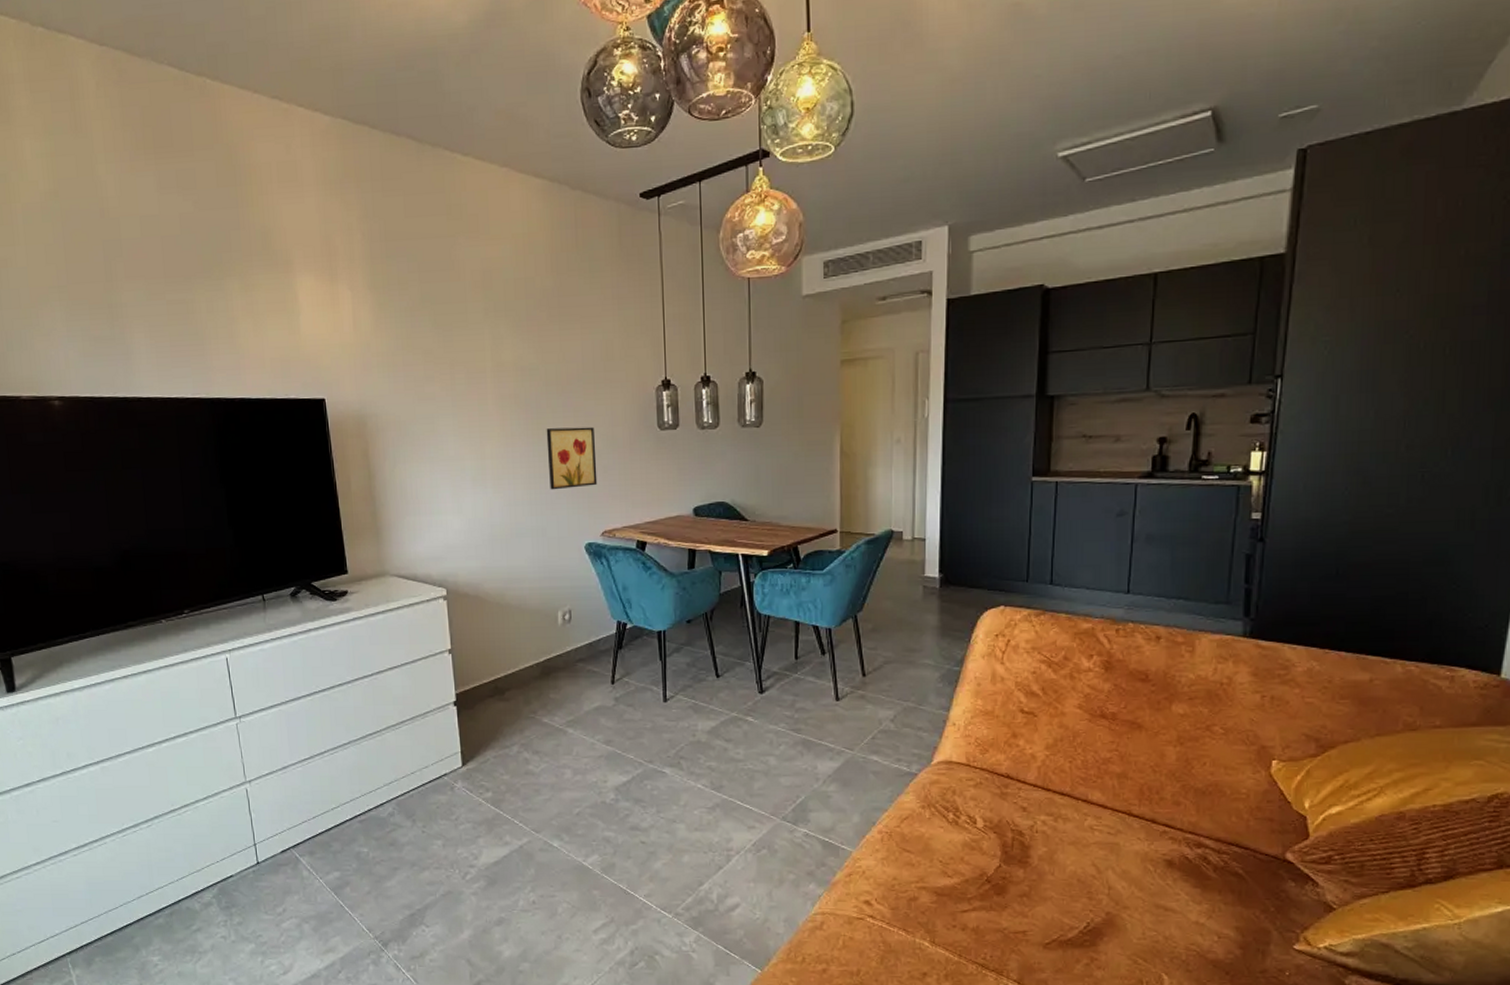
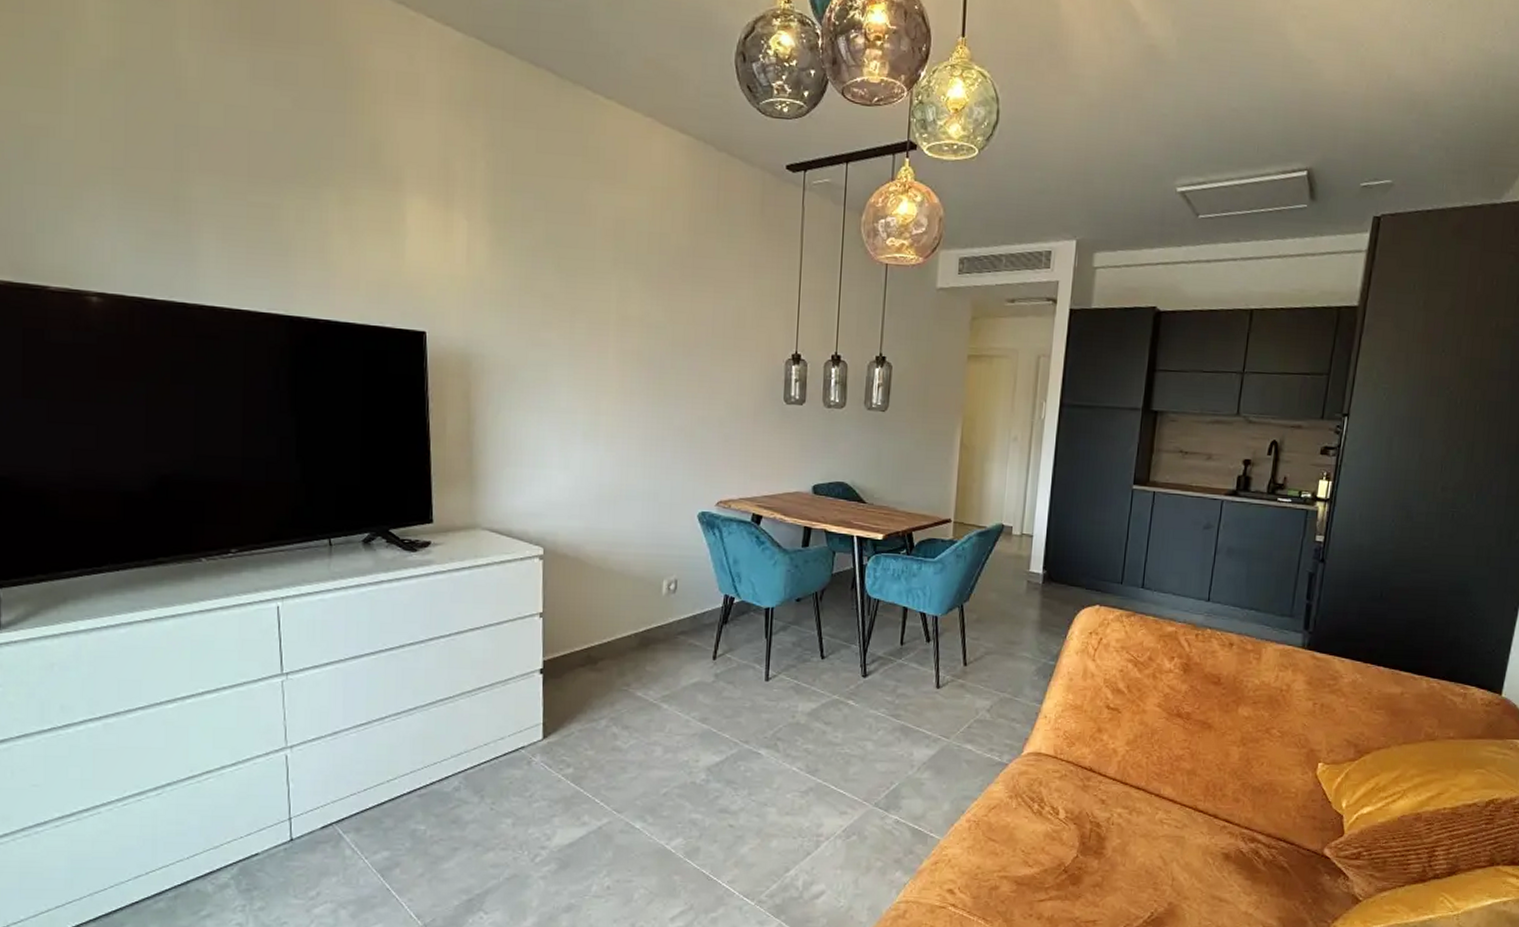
wall art: present [546,426,598,490] -> none [666,390,719,455]

